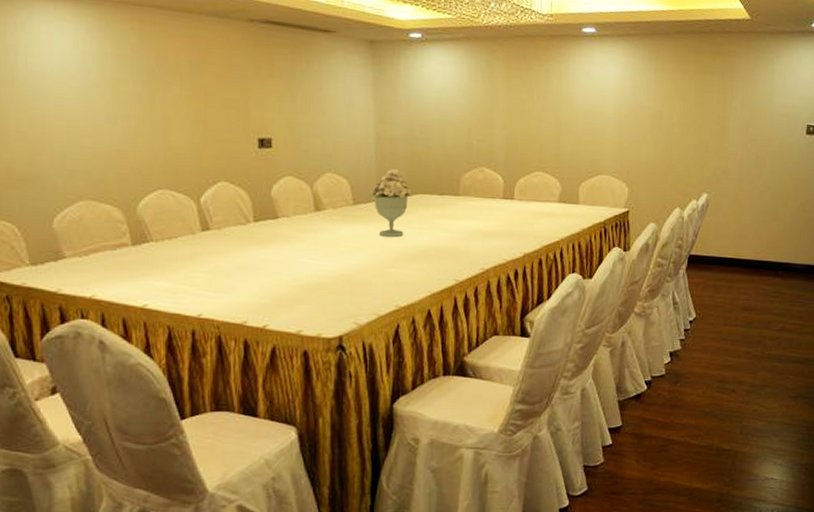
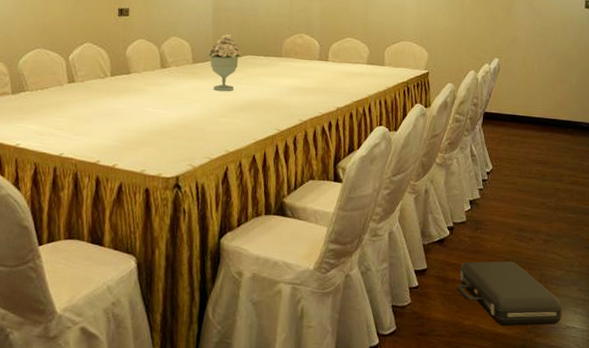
briefcase: none [652,414,762,481] -> present [456,260,563,327]

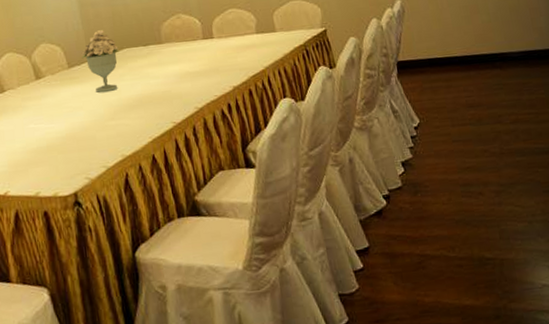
briefcase: present [456,260,563,327] -> none [406,221,536,297]

